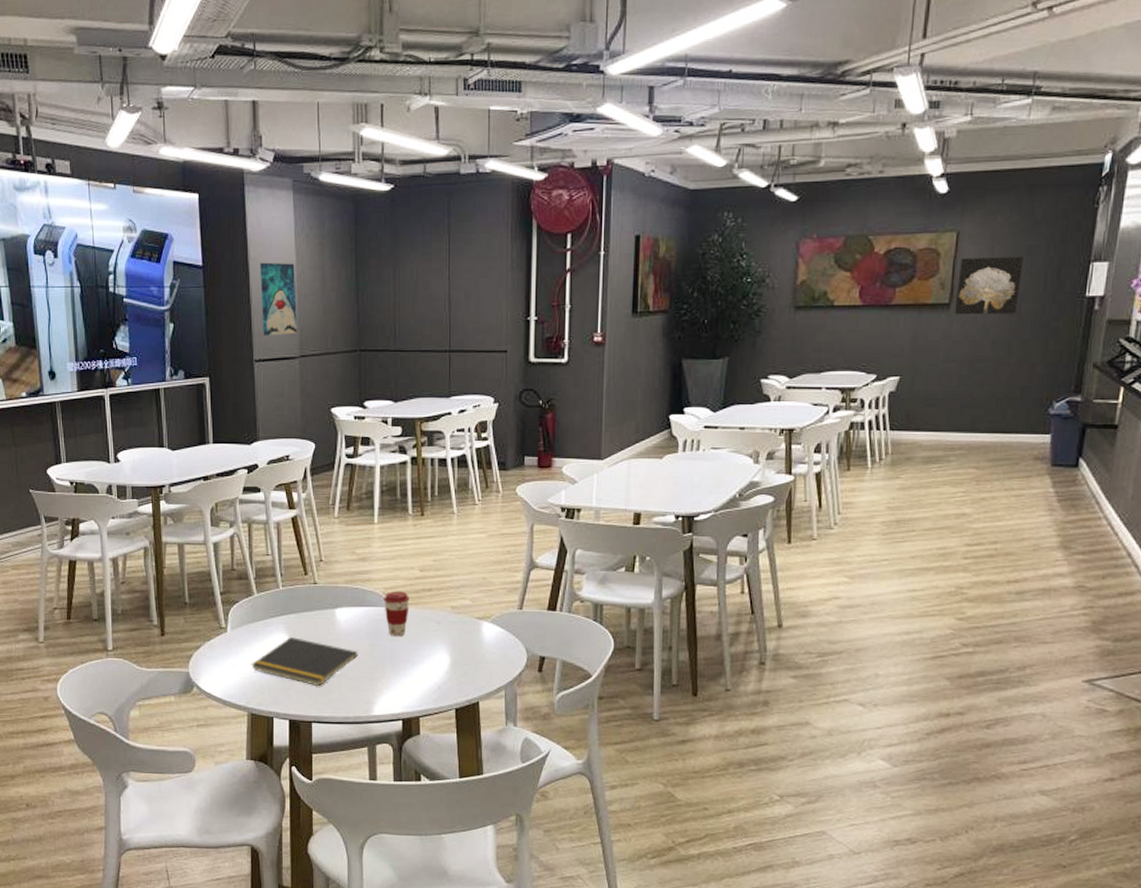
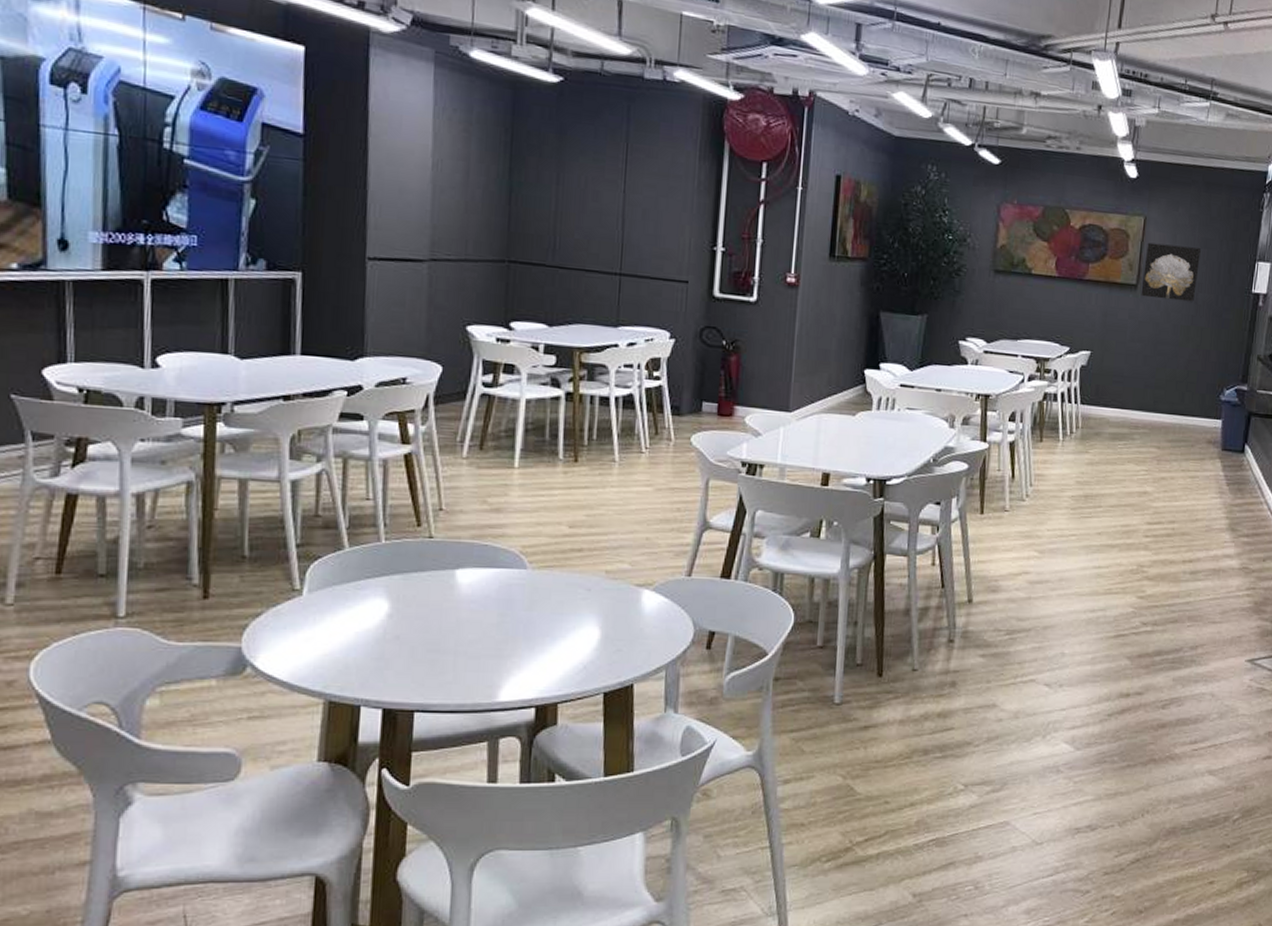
notepad: present [250,637,358,687] -> none [333,604,483,667]
wall art: present [260,262,297,336] -> none [381,141,431,232]
coffee cup: present [384,591,409,637] -> none [520,550,554,606]

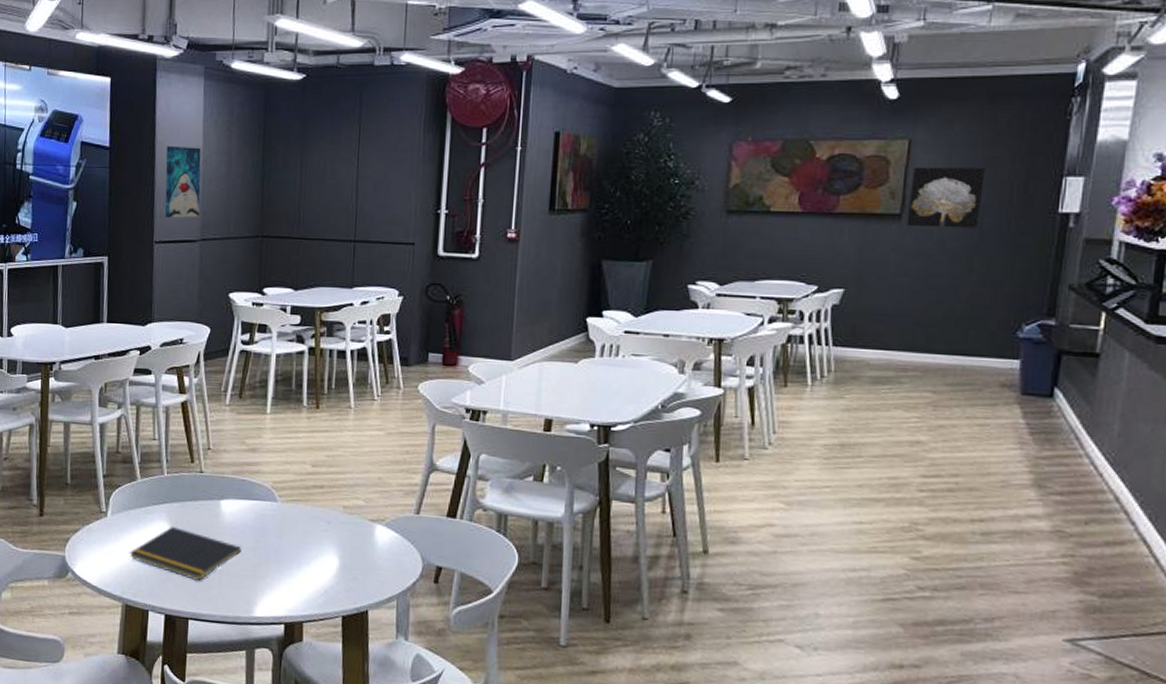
notepad: none [333,604,483,667] -> present [129,527,242,582]
wall art: none [381,141,431,232] -> present [165,145,202,218]

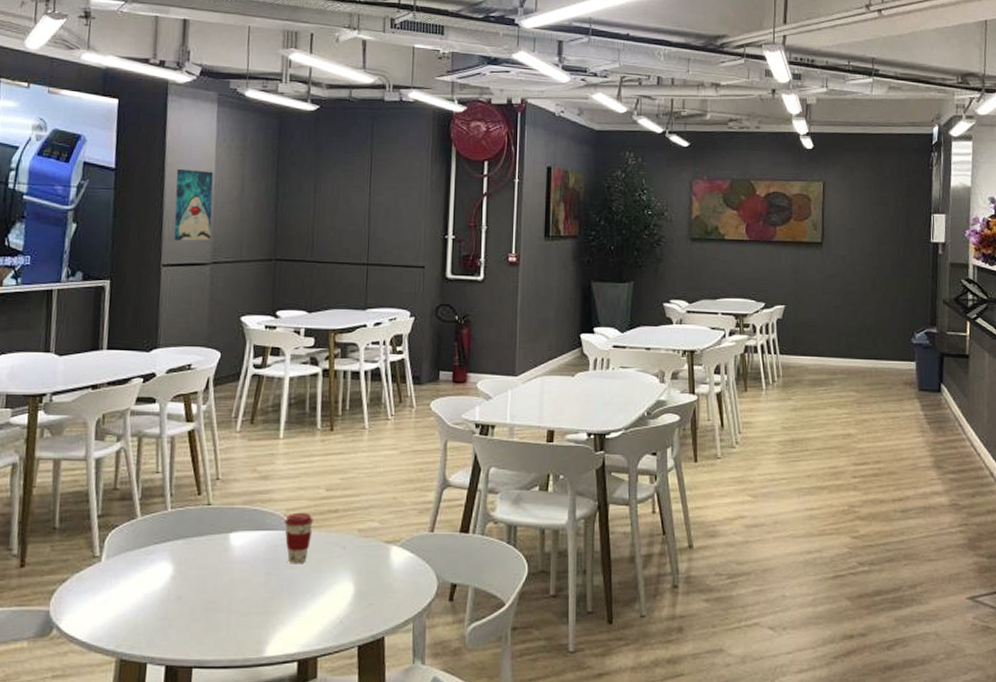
notepad: present [129,527,242,582] -> none [125,567,252,625]
coffee cup: none [272,485,299,534] -> present [285,512,313,564]
wall art: present [906,167,985,229] -> none [826,204,879,255]

